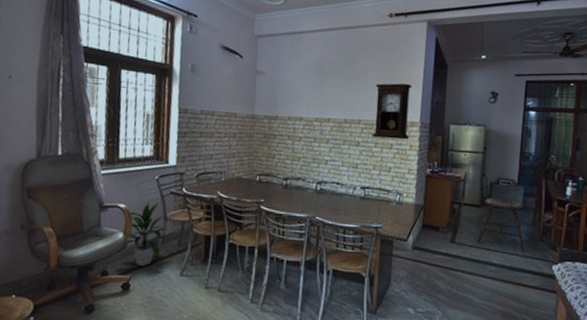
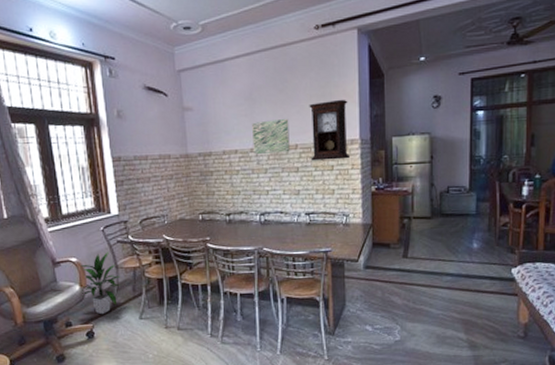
wall art: none [318,93,355,126] -> present [252,118,290,155]
stool: present [477,197,525,252] -> none [431,206,482,259]

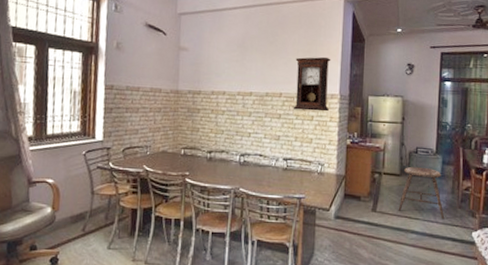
indoor plant: present [81,251,122,315] -> none [53,176,95,241]
wall art: present [252,118,290,155] -> none [240,68,276,99]
stool: none [431,206,482,259] -> present [398,166,445,220]

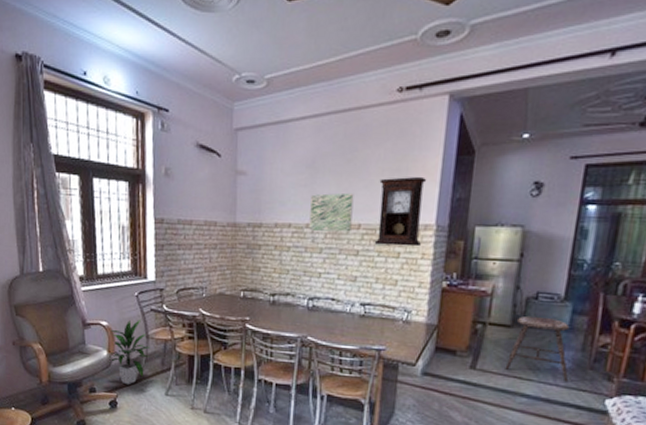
indoor plant: none [53,176,95,241] -> present [109,318,151,385]
wall art: none [240,68,276,99] -> present [309,193,354,232]

